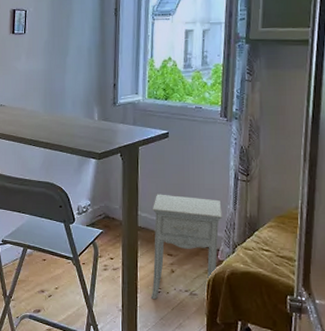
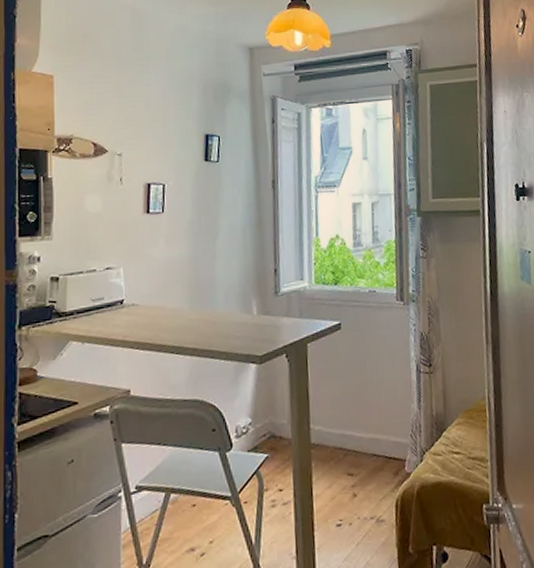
nightstand: present [150,194,222,300] -> none [326,398,406,536]

